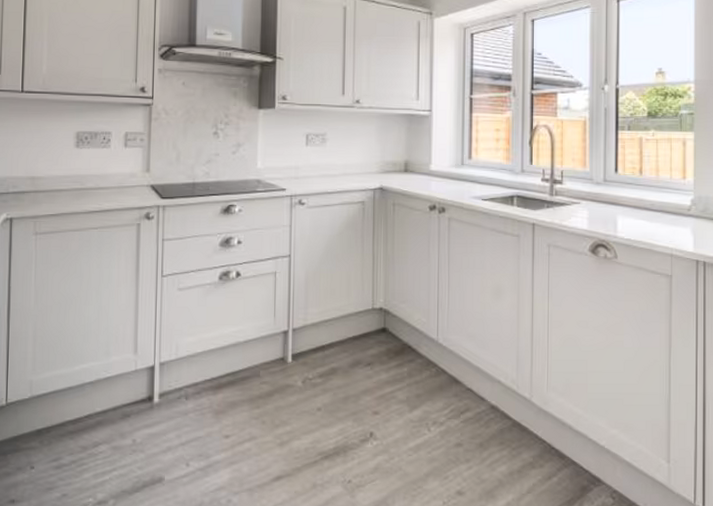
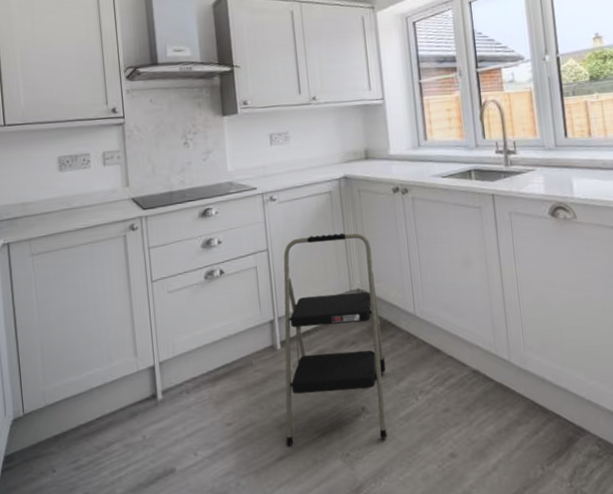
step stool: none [286,246,401,468] -> present [283,233,387,446]

